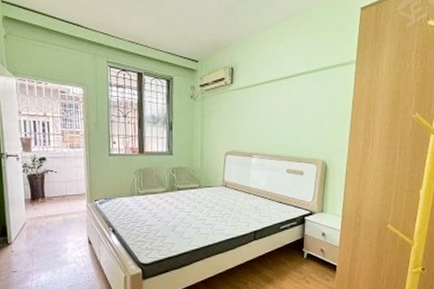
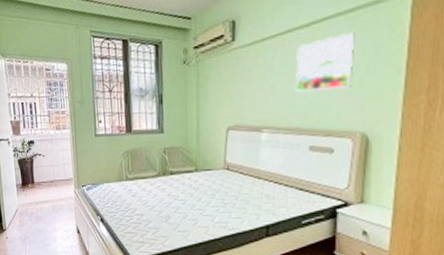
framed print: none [277,87,319,128] -> present [295,33,355,92]

